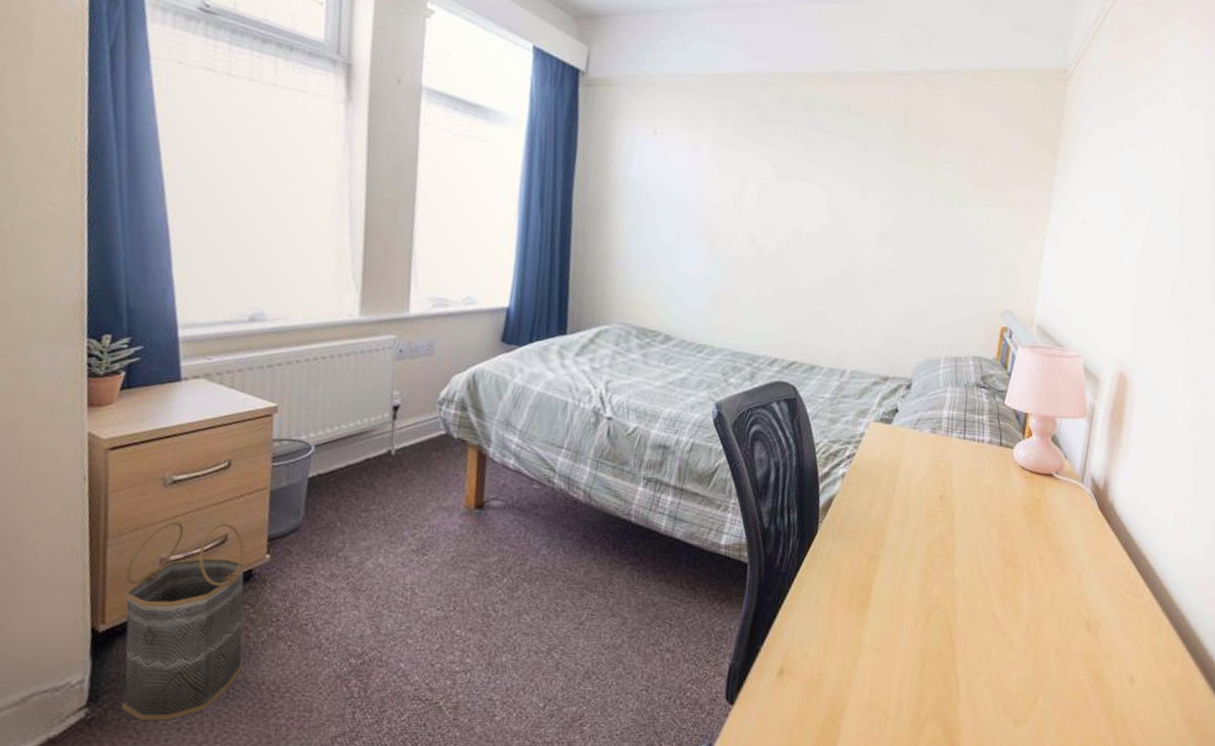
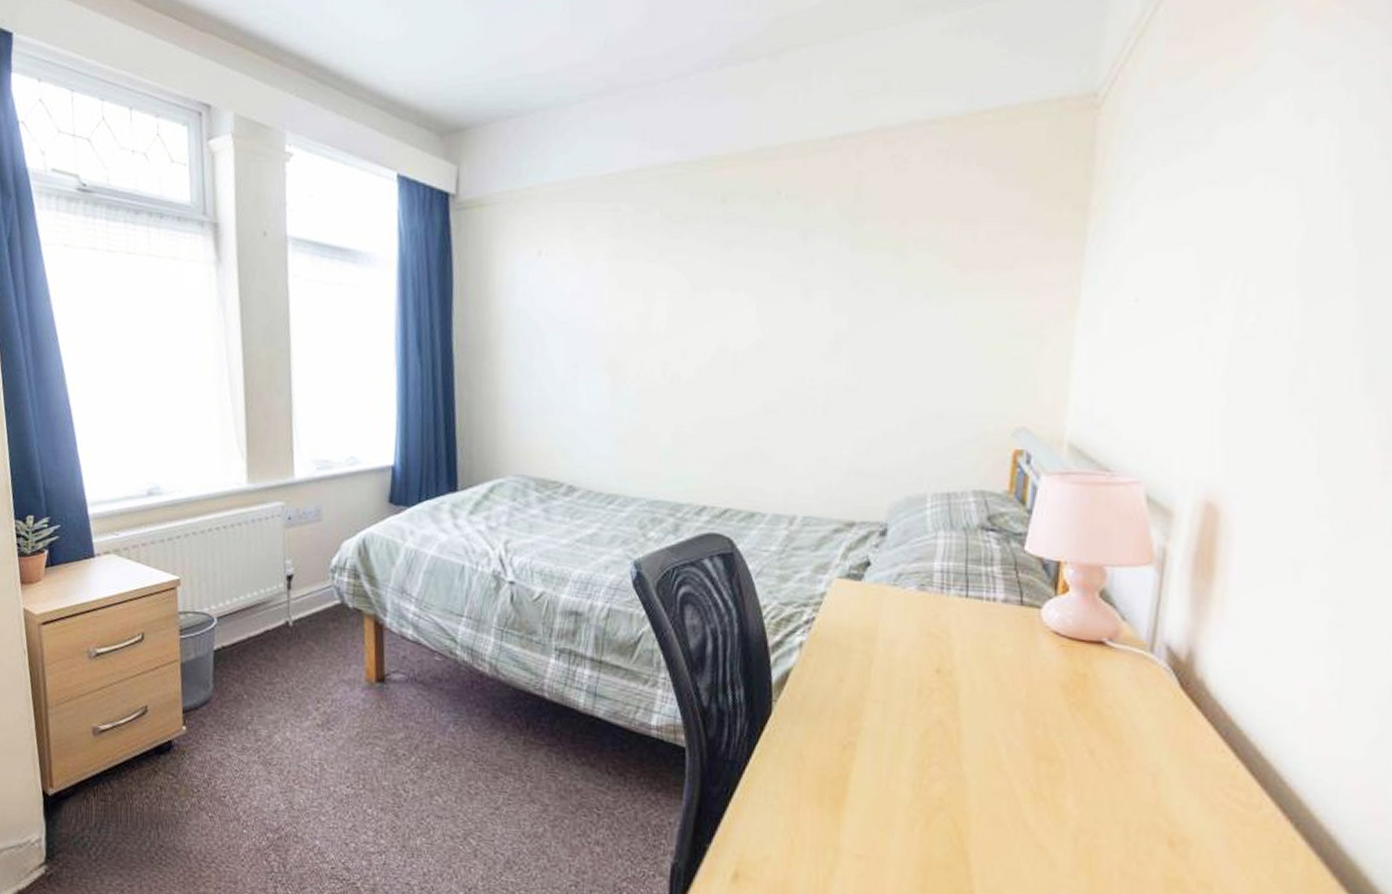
basket: present [121,521,247,721] -> none [65,692,171,883]

